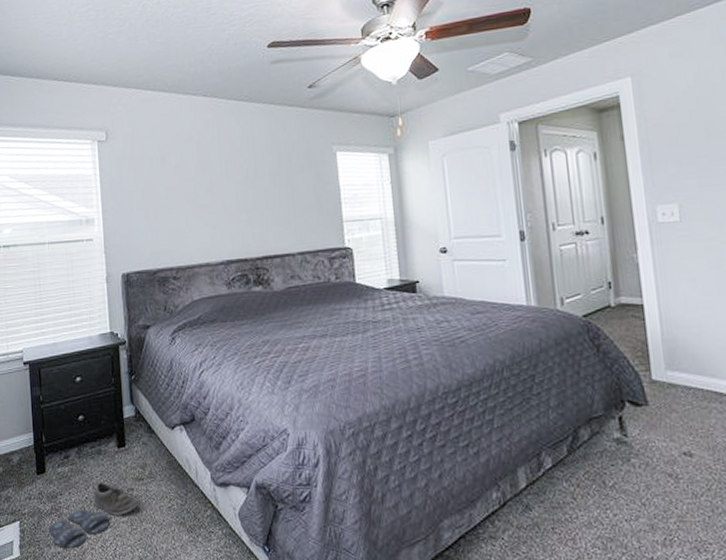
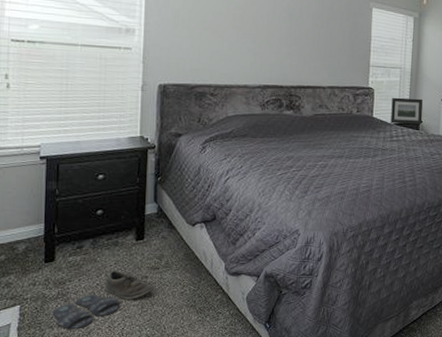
picture frame: none [376,253,419,288] -> present [390,97,423,125]

